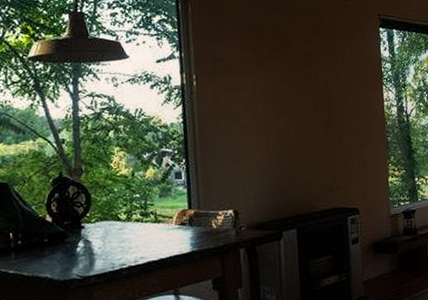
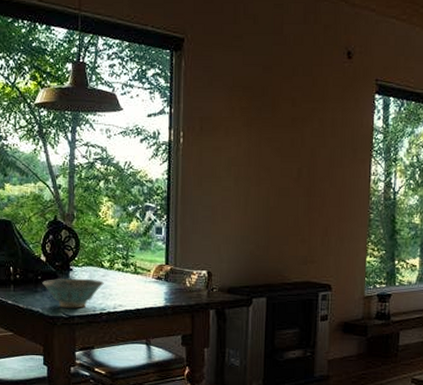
ceramic bowl: none [49,234,122,270] -> present [42,278,104,308]

